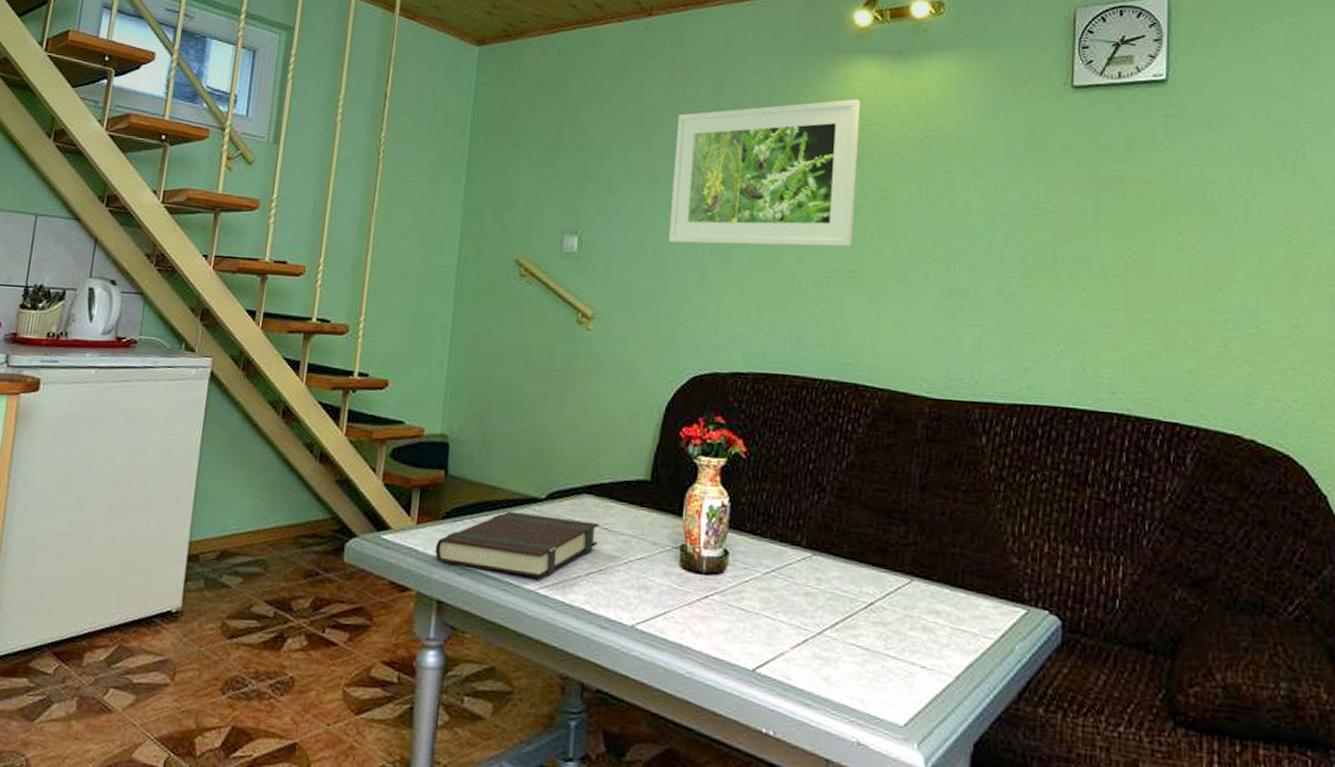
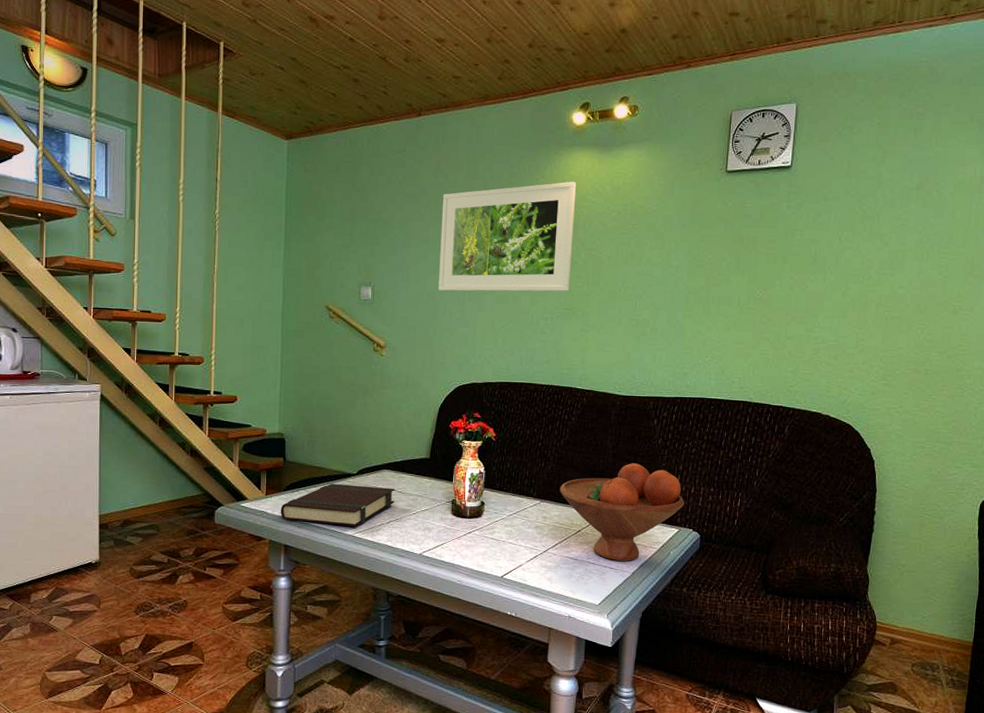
fruit bowl: none [840,501,1034,657] -> present [559,463,685,561]

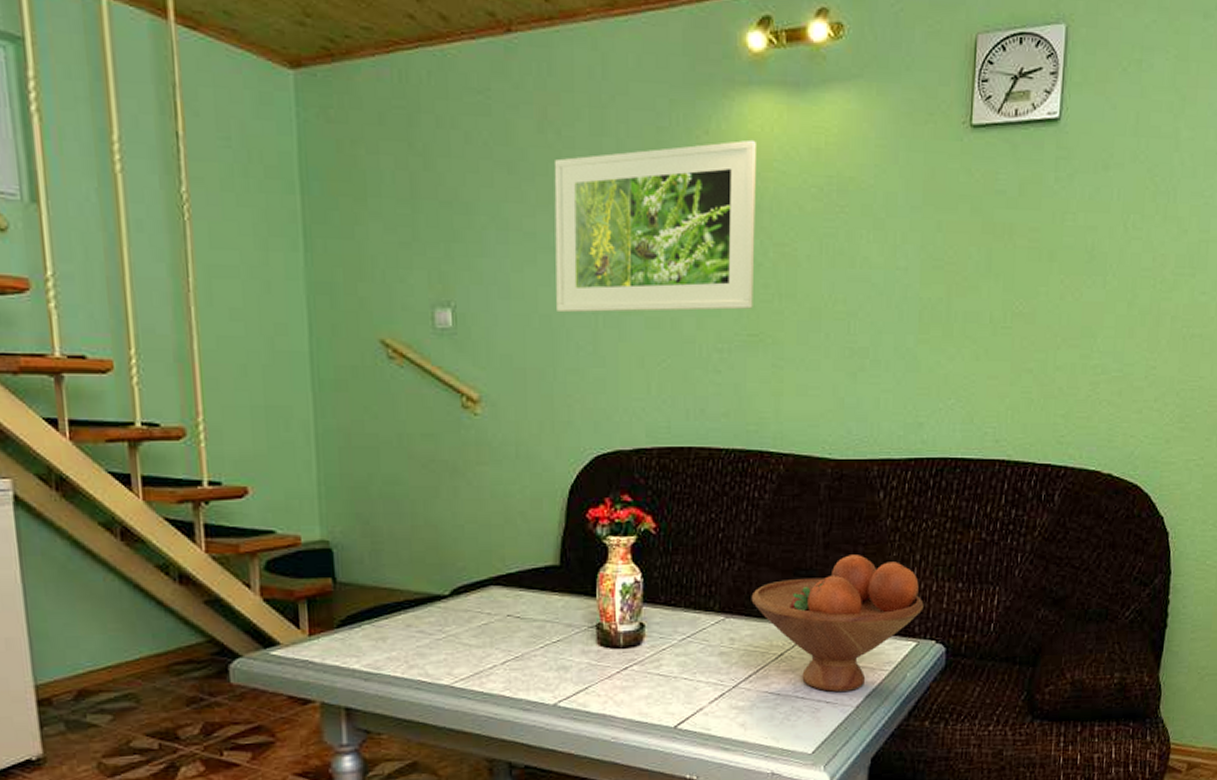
book: present [280,483,395,526] -> none [334,611,511,673]

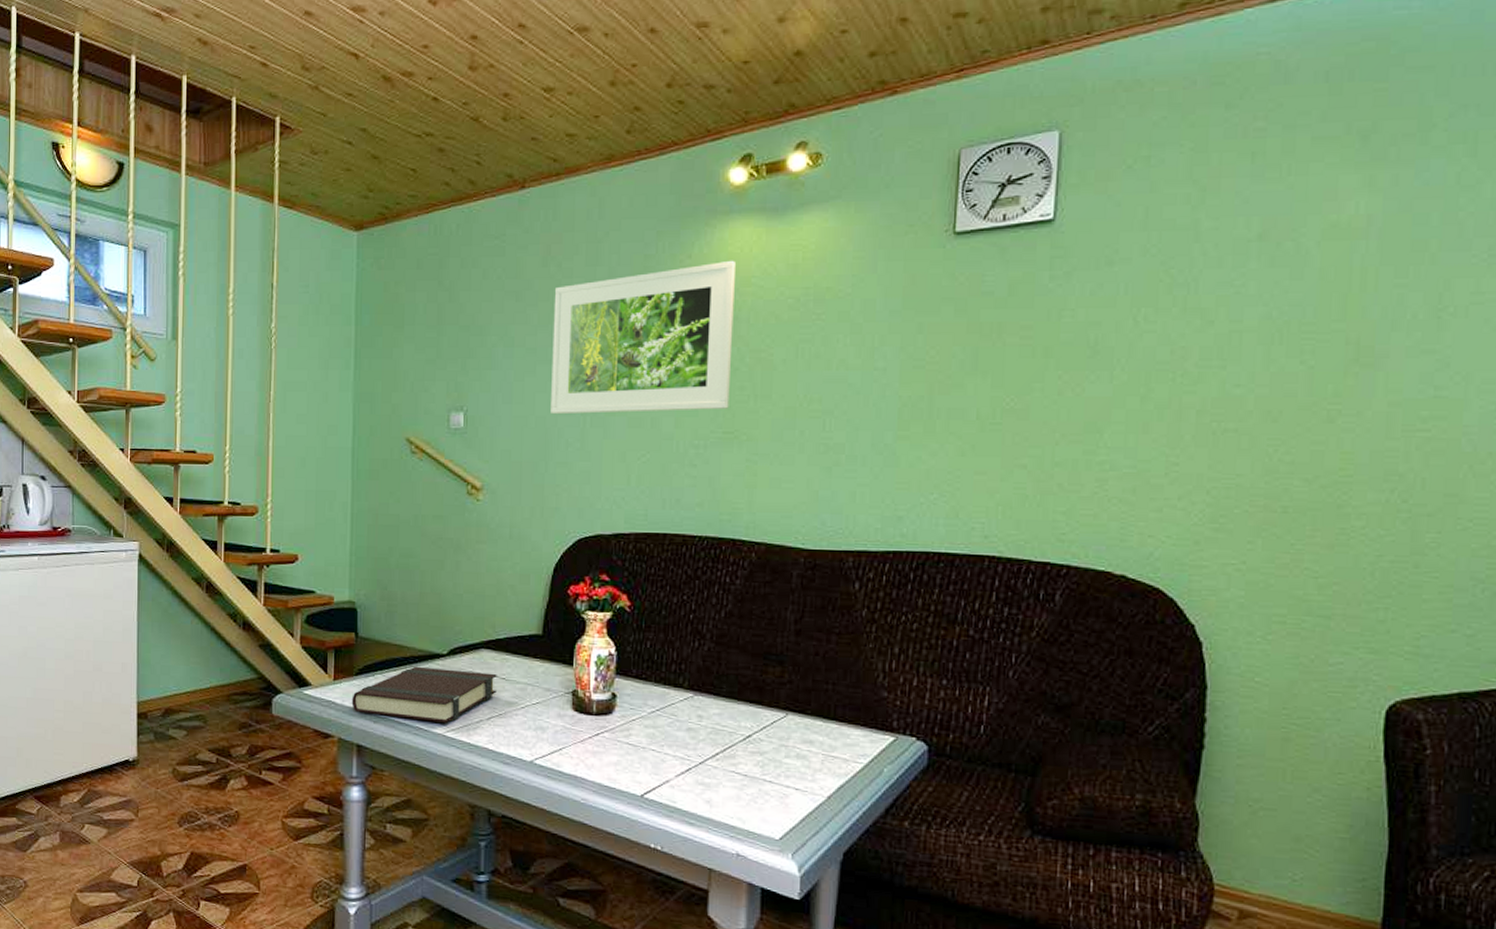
book: none [334,611,511,673] -> present [351,666,497,723]
fruit bowl: present [751,555,924,692] -> none [720,643,903,780]

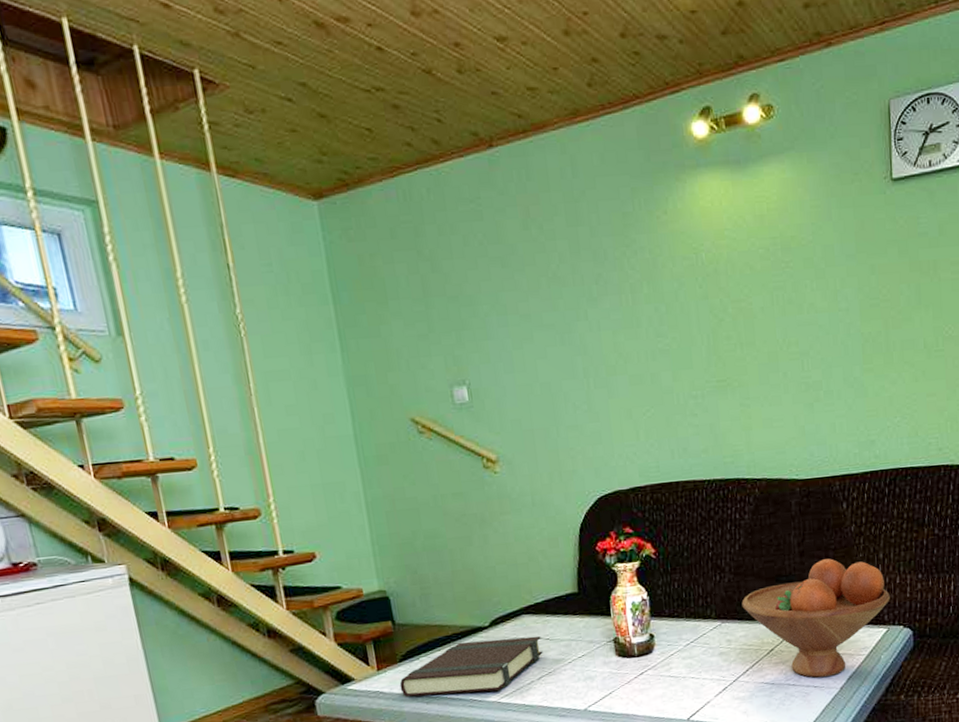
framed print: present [551,260,735,415] -> none [540,214,719,380]
fruit bowl: none [720,643,903,780] -> present [741,558,890,678]

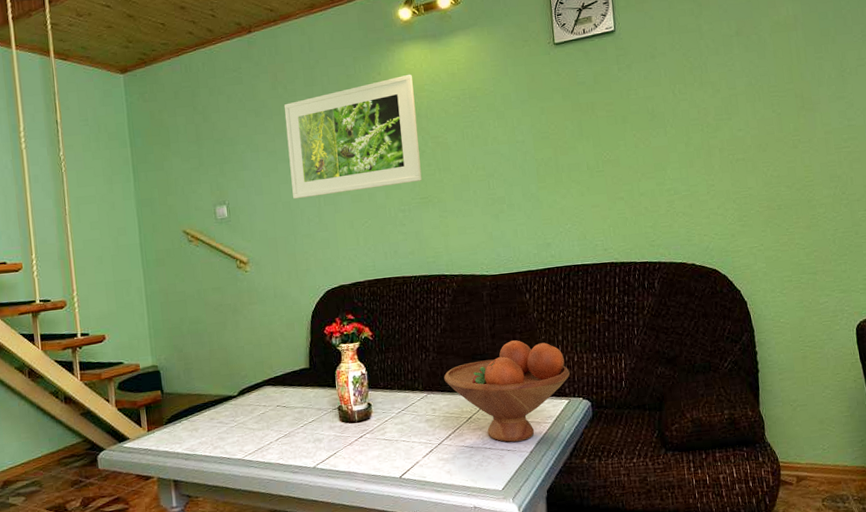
book: present [399,635,543,697] -> none [164,403,280,454]
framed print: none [540,214,719,380] -> present [284,74,422,199]

